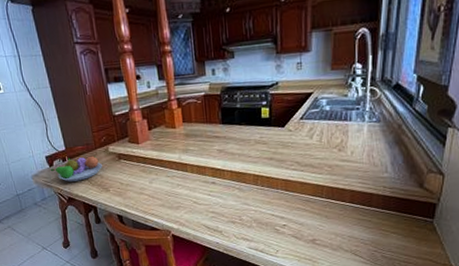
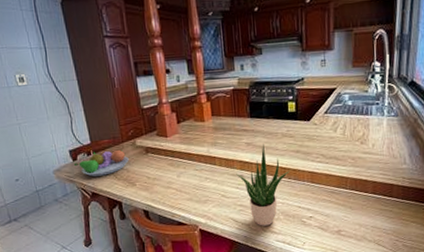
potted plant: none [208,151,262,233] -> present [236,144,289,226]

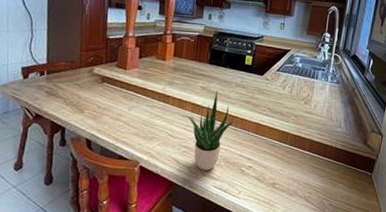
fruit bowl: present [73,149,129,177] -> none [23,72,83,98]

